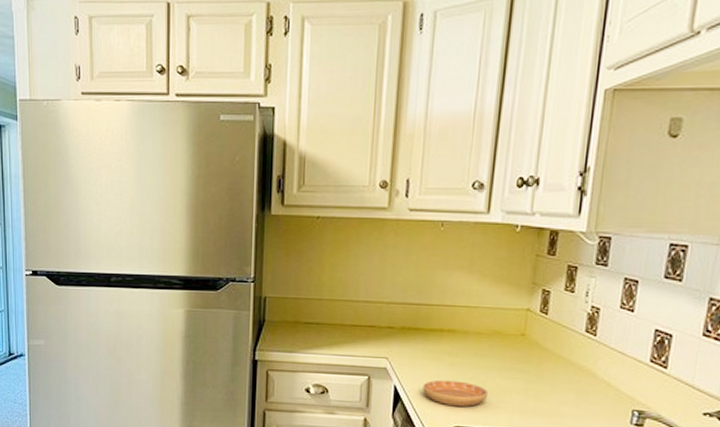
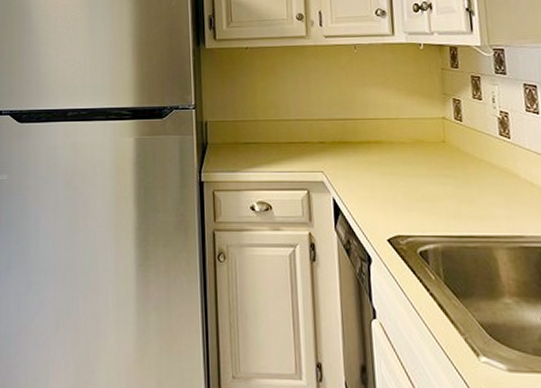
saucer: present [423,380,489,407] -> none [360,189,422,214]

